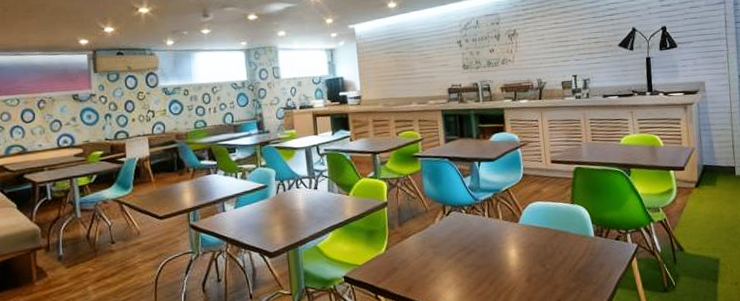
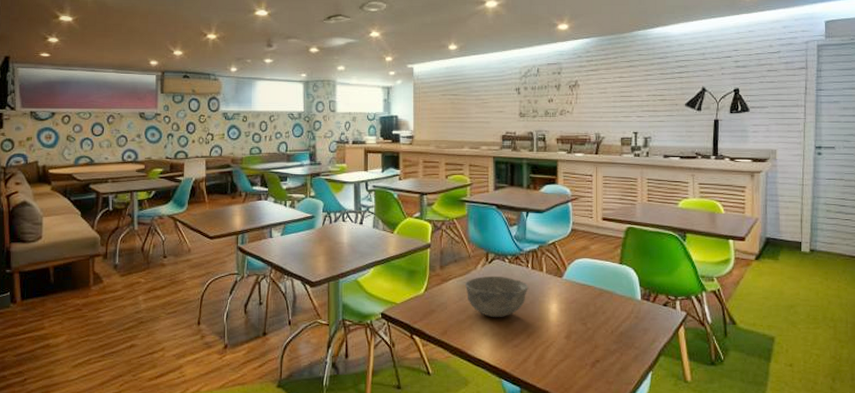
bowl: none [424,227,487,270] -> present [464,276,529,318]

